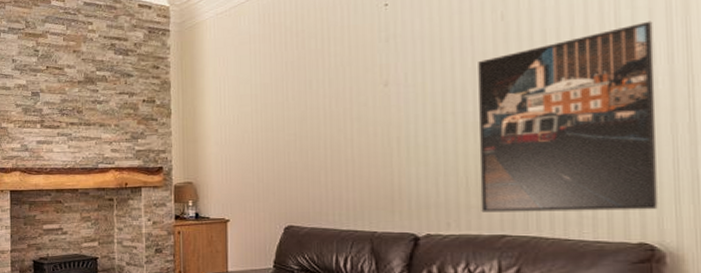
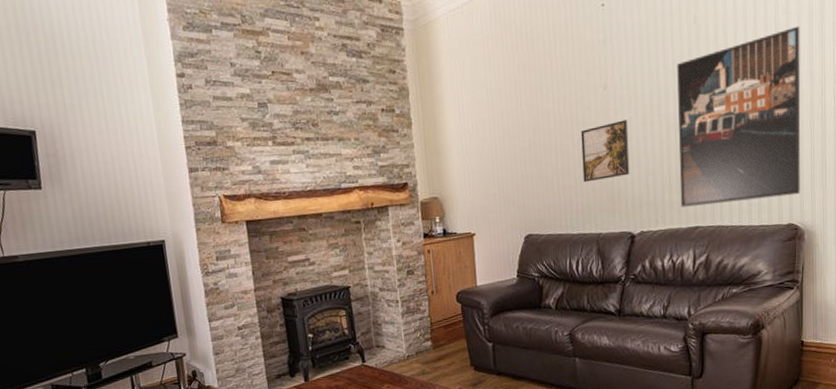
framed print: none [355,117,415,178] -> present [581,119,630,183]

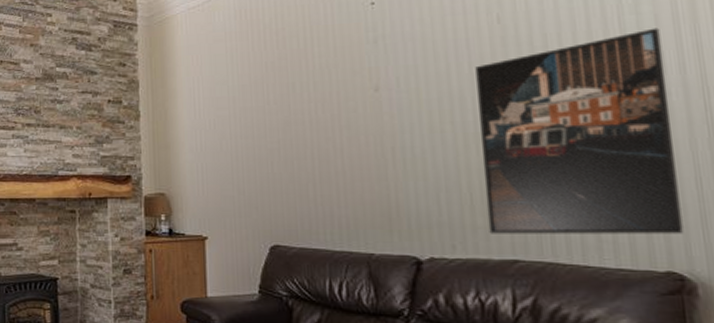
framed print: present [581,119,630,183] -> none [344,125,413,193]

